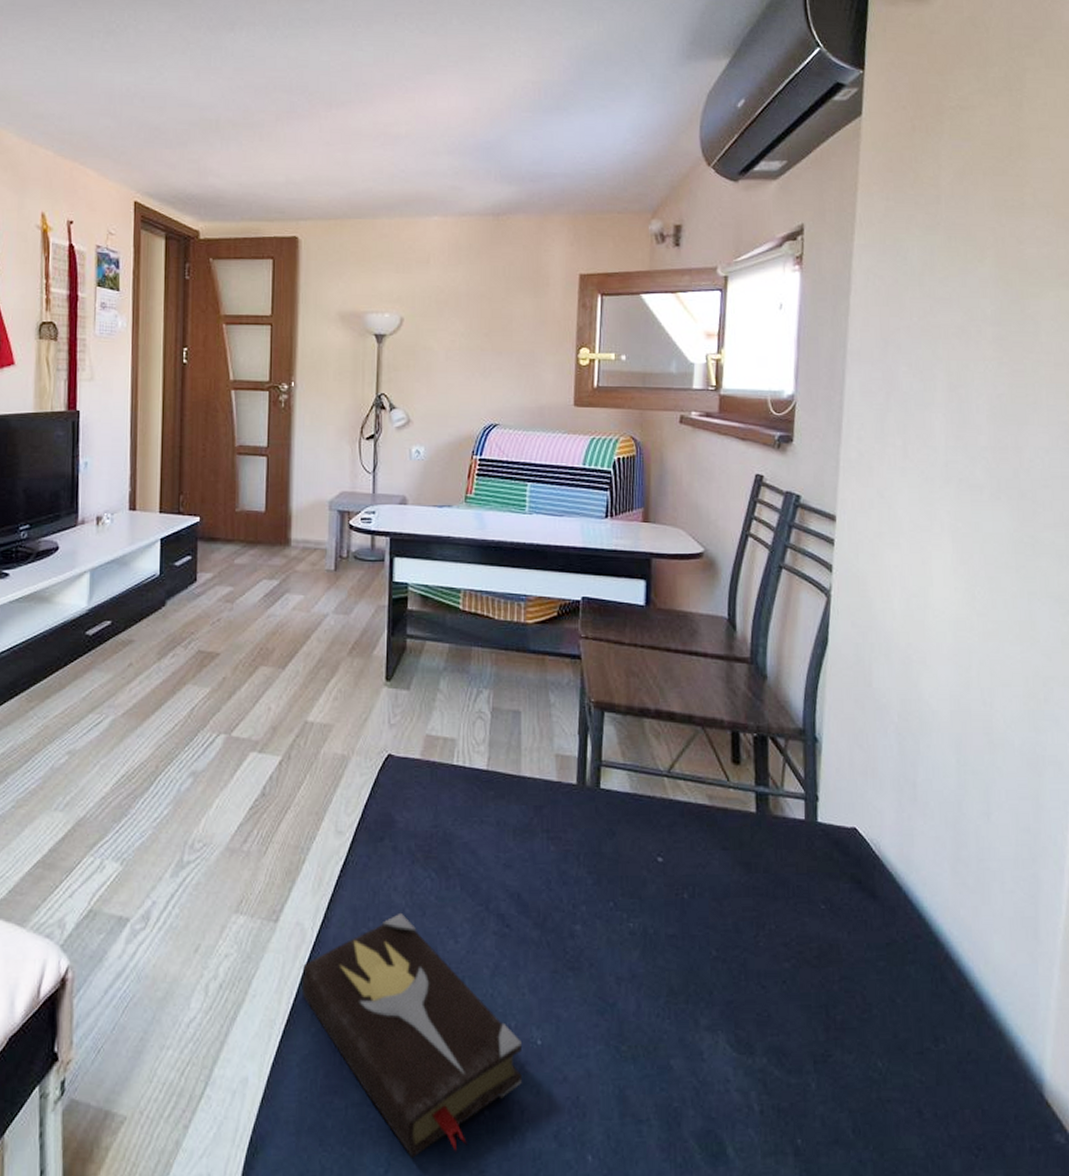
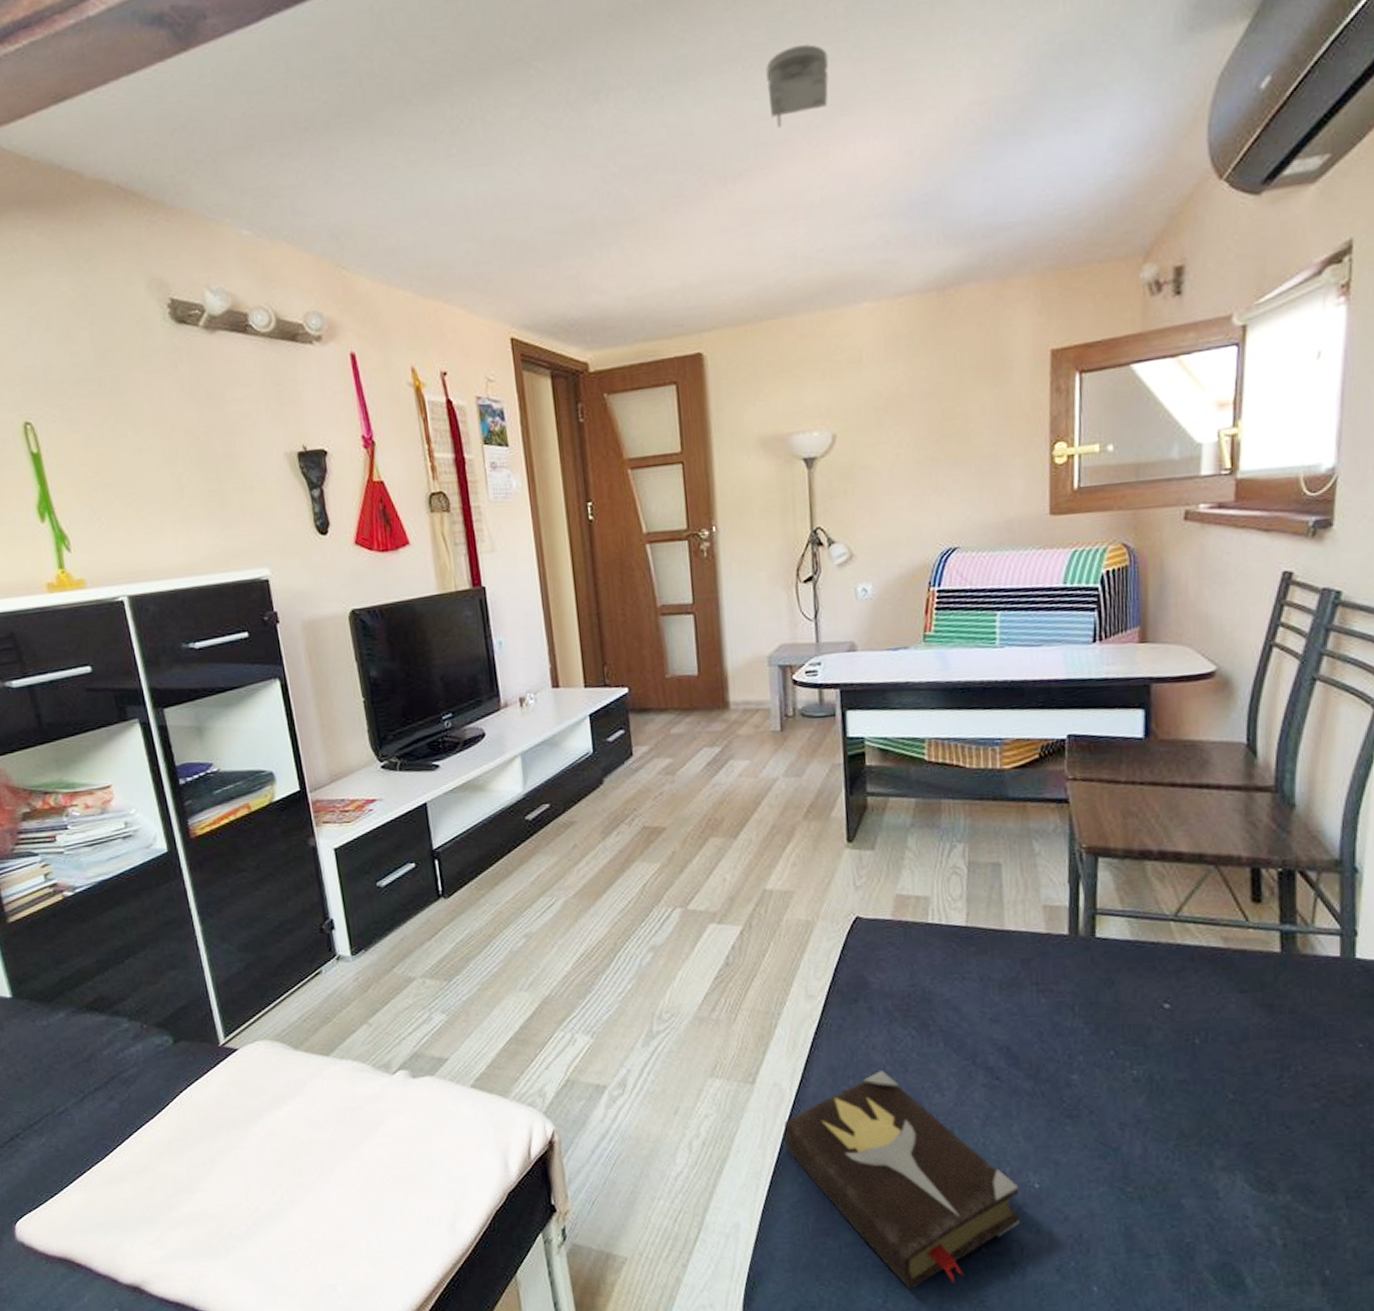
smoke detector: none [371,18,420,74] -> present [766,44,829,127]

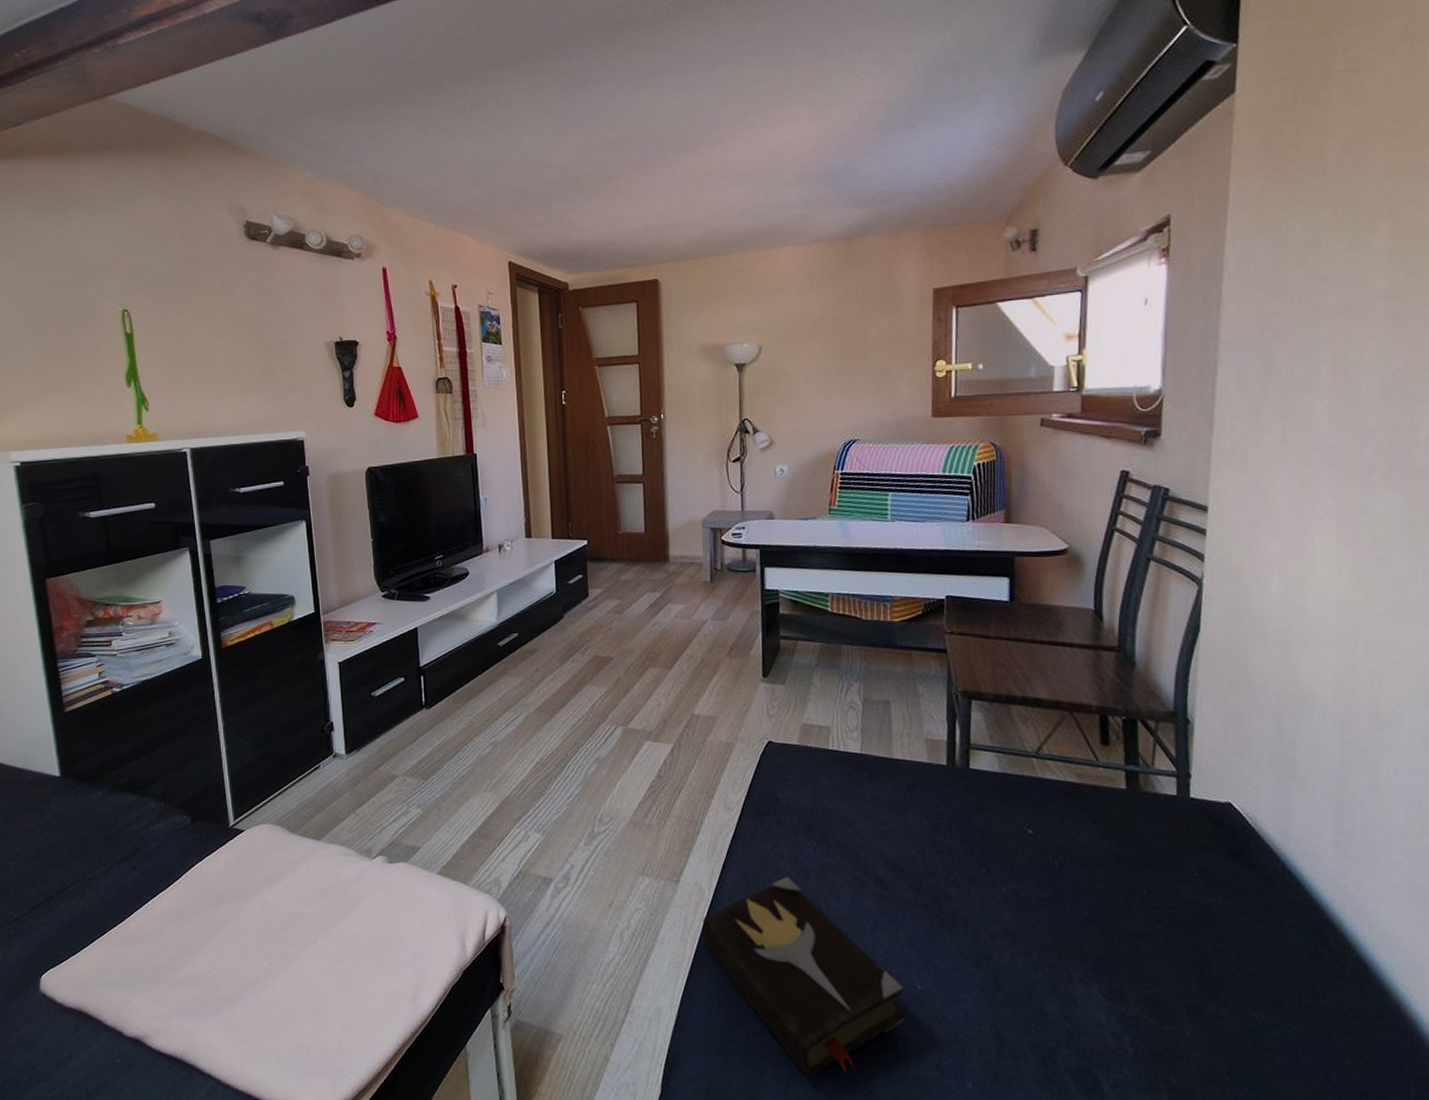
smoke detector: present [766,44,829,127] -> none [715,55,763,114]

